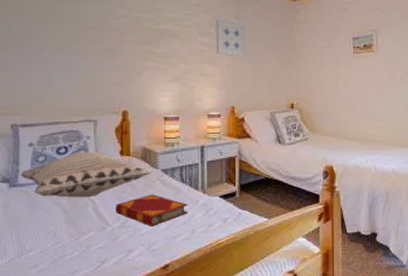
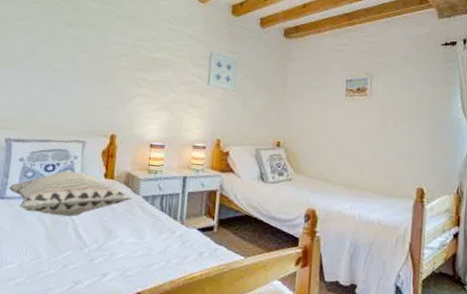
hardback book: present [116,194,189,227] -> none [94,220,166,253]

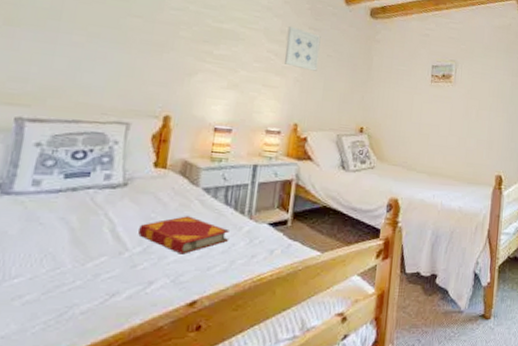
decorative pillow: present [8,170,132,217] -> none [17,158,189,215]
hardback book: none [94,220,166,253] -> present [138,216,231,254]

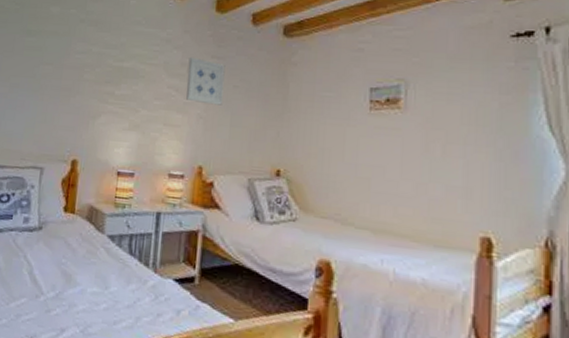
hardback book: present [138,216,231,254] -> none [51,264,135,304]

